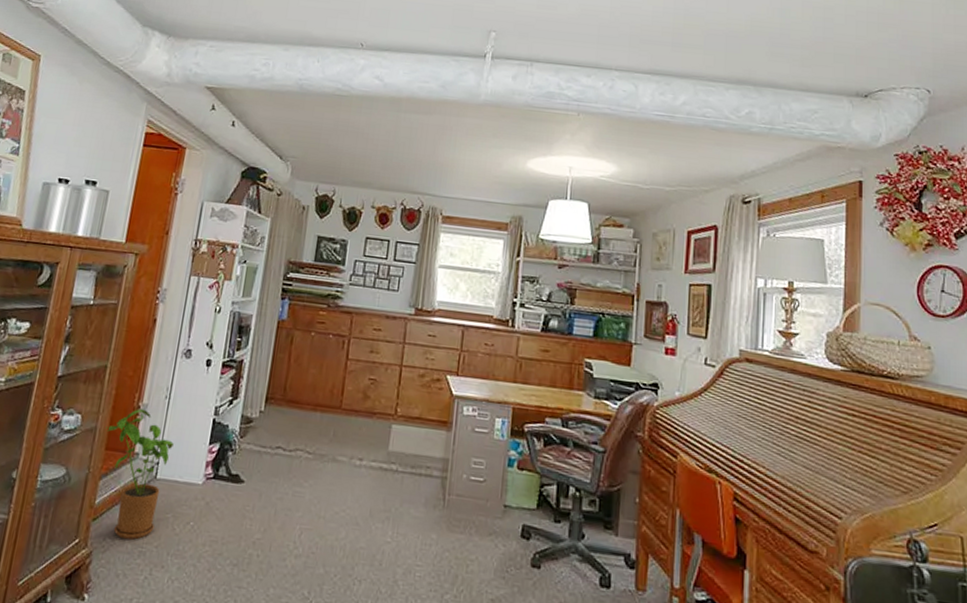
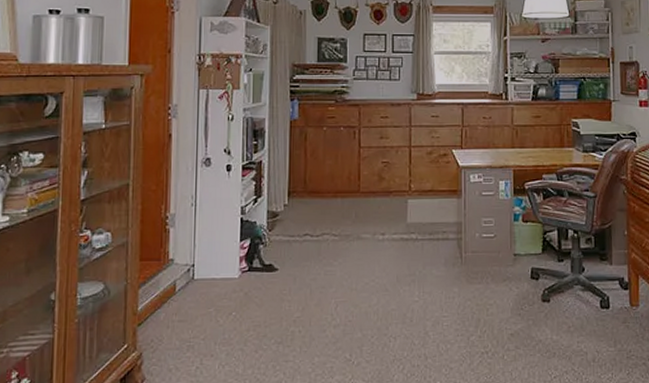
house plant: present [106,409,174,540] -> none [137,219,206,337]

